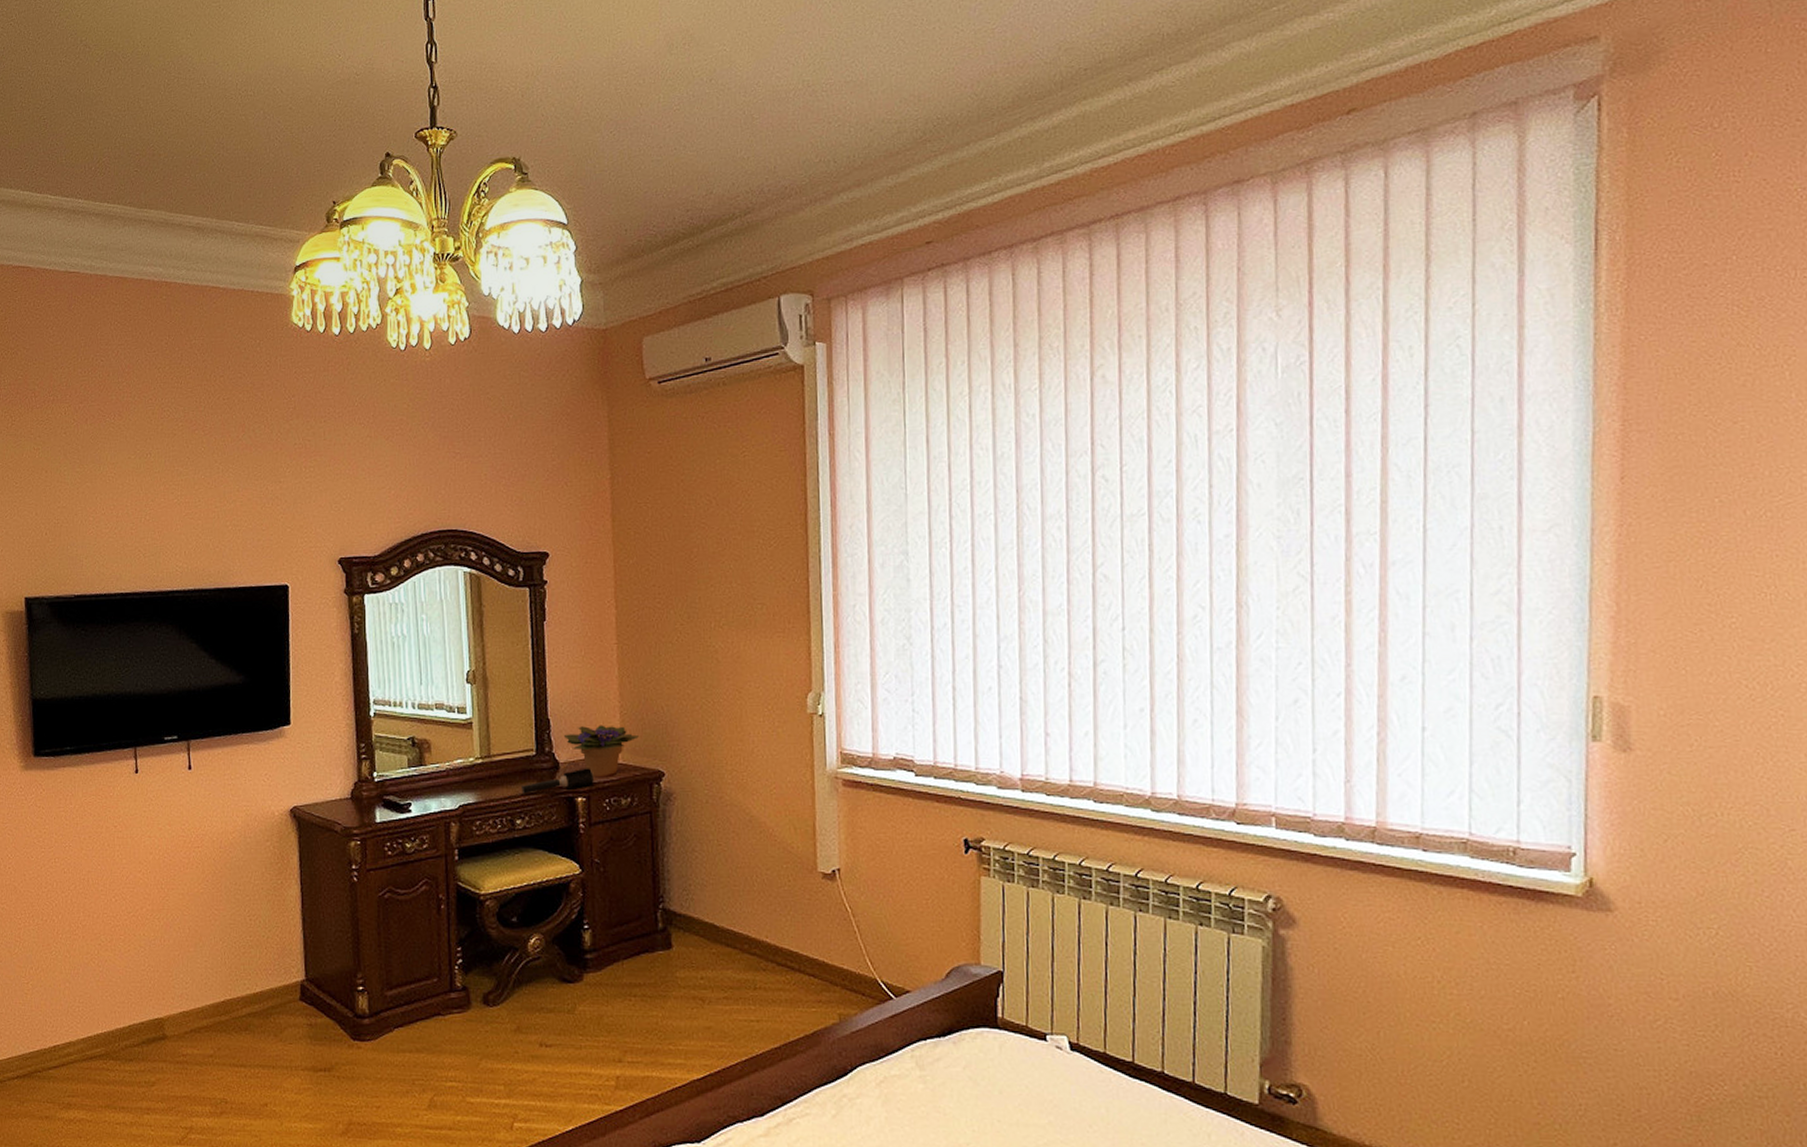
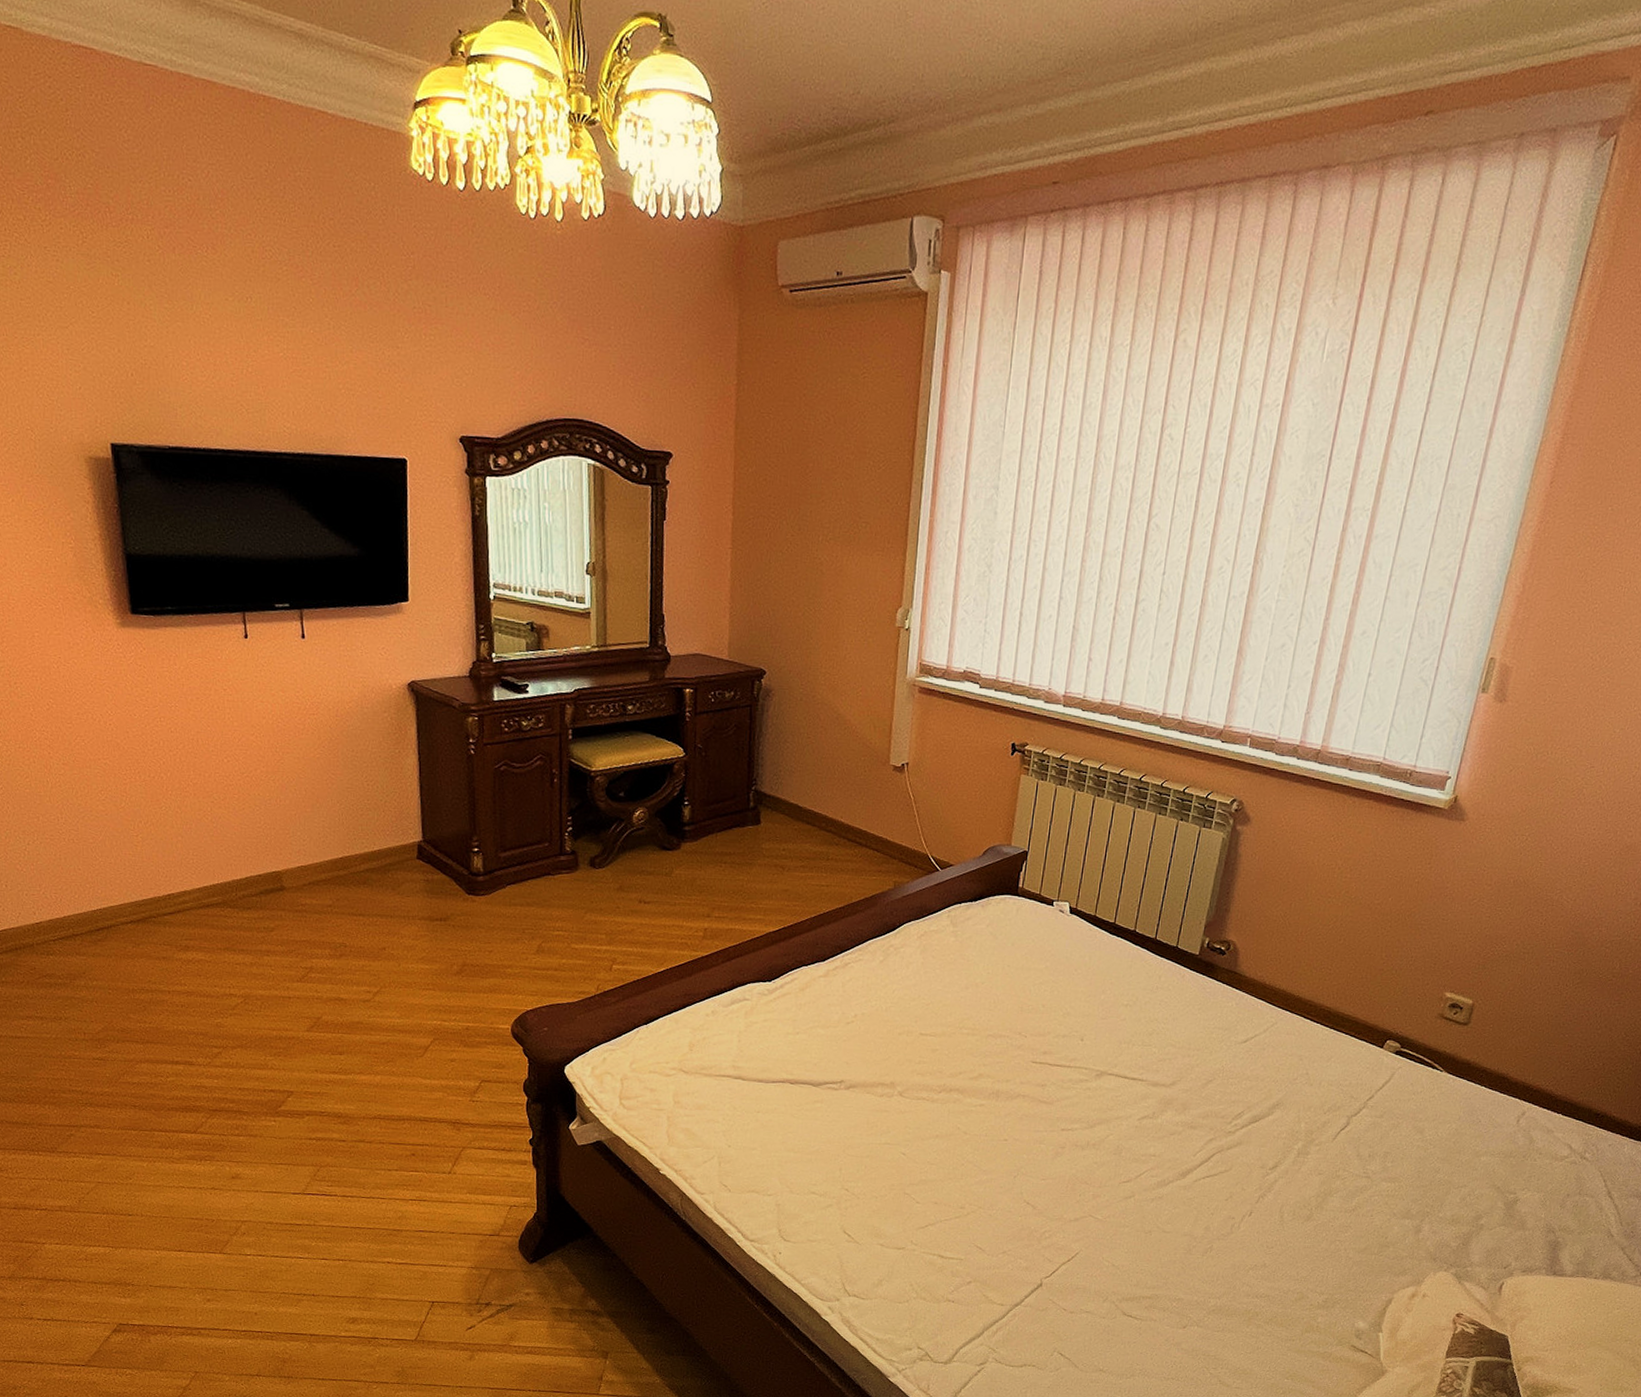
hairbrush: present [521,768,595,794] -> none [634,662,703,683]
potted flower: present [564,725,639,778] -> none [677,623,745,673]

